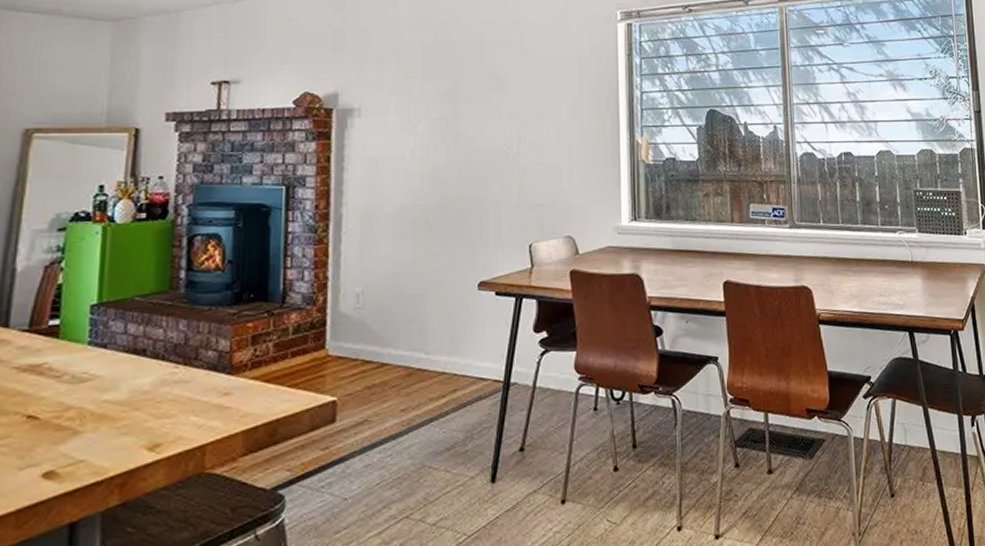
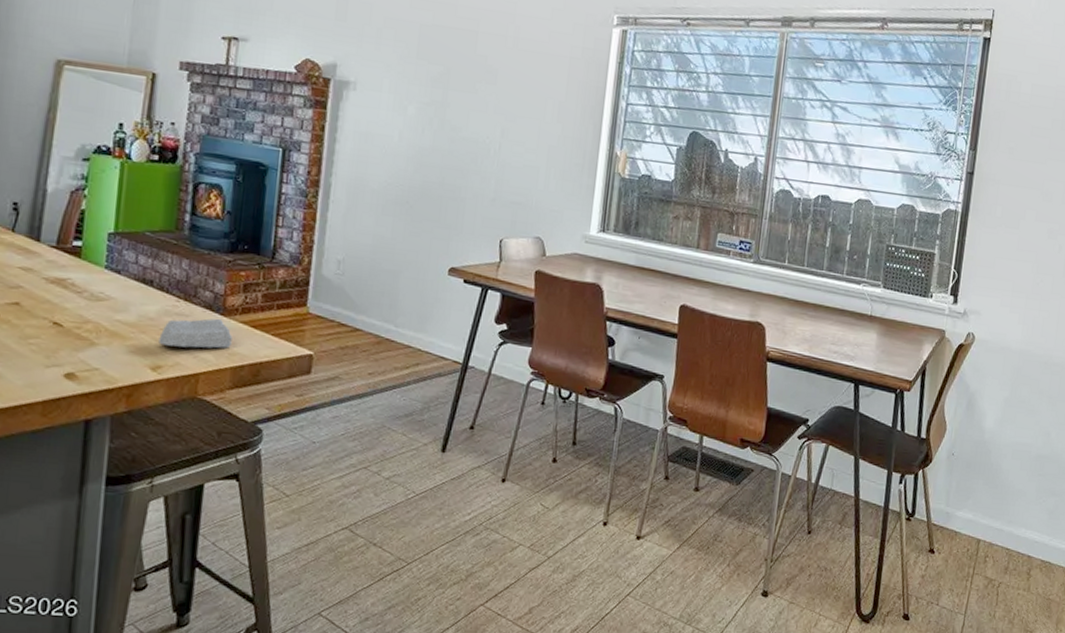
soap bar: none [156,378,242,420] -> present [158,318,232,349]

